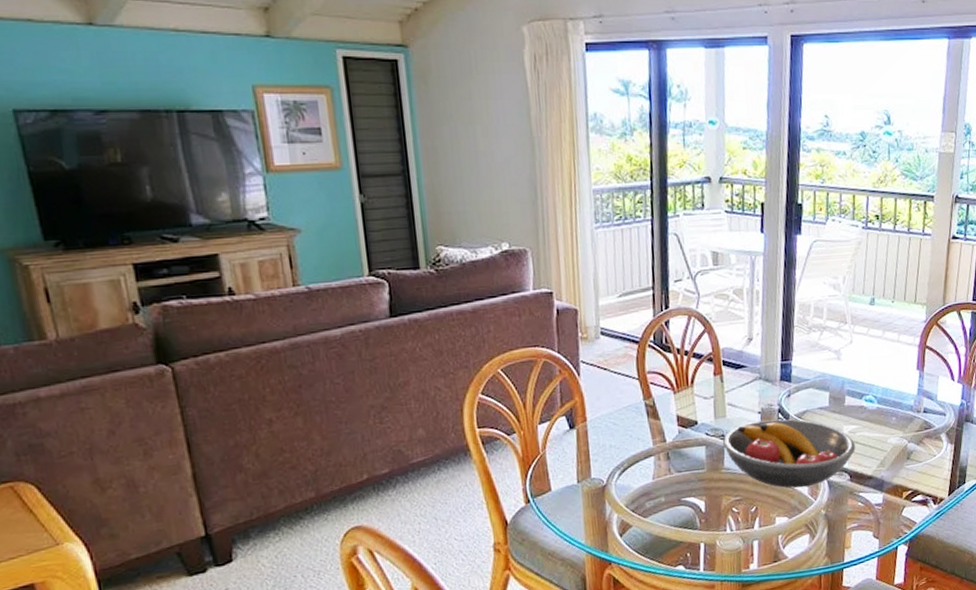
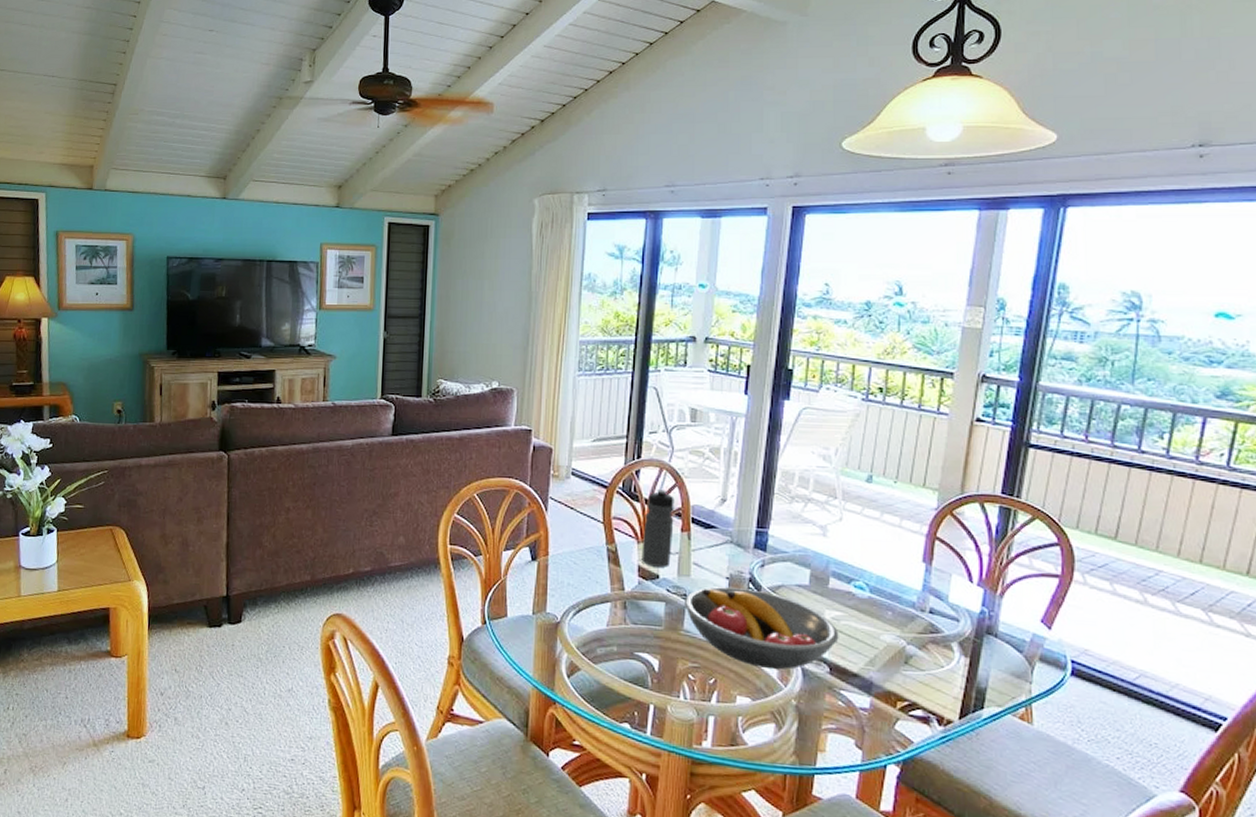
water bottle: none [678,336,707,414] -> present [641,488,674,567]

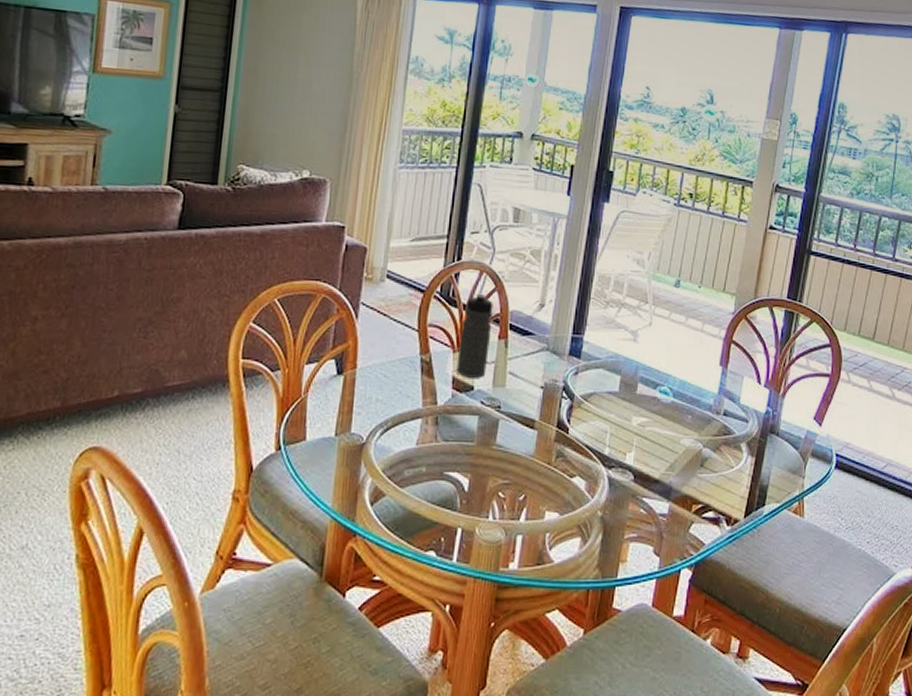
fruit bowl: present [683,587,839,670] -> none [497,397,644,481]

